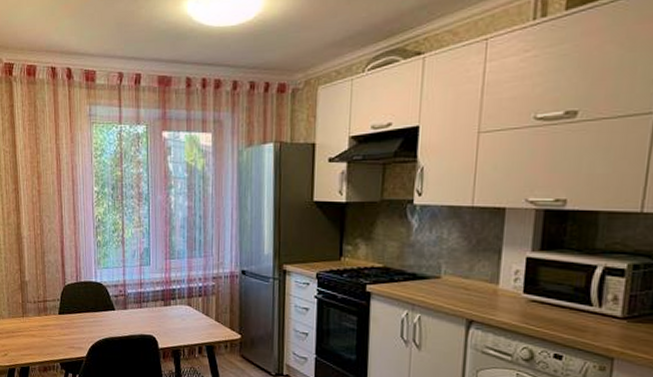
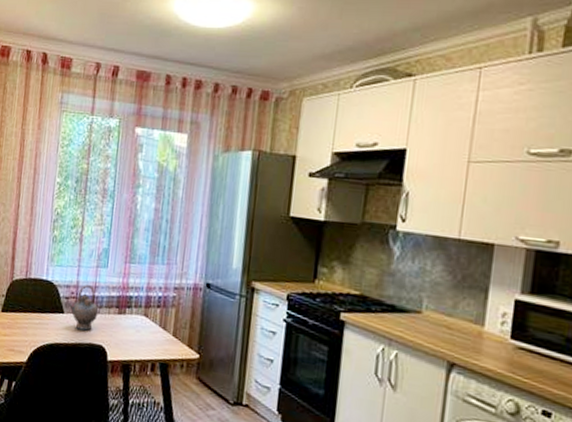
teapot: none [117,283,146,324] -> present [67,285,99,331]

